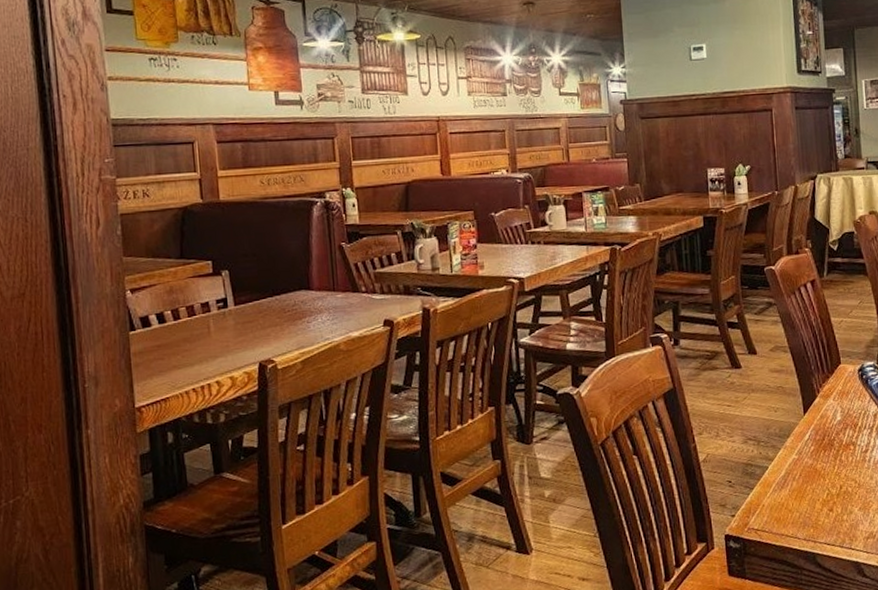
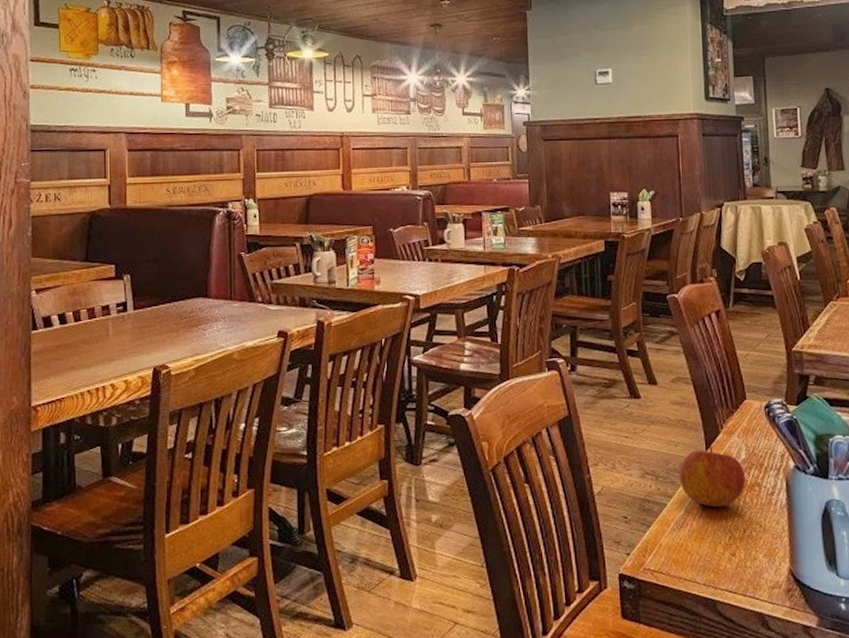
apple: none [779,410,842,467] -> present [679,446,746,507]

